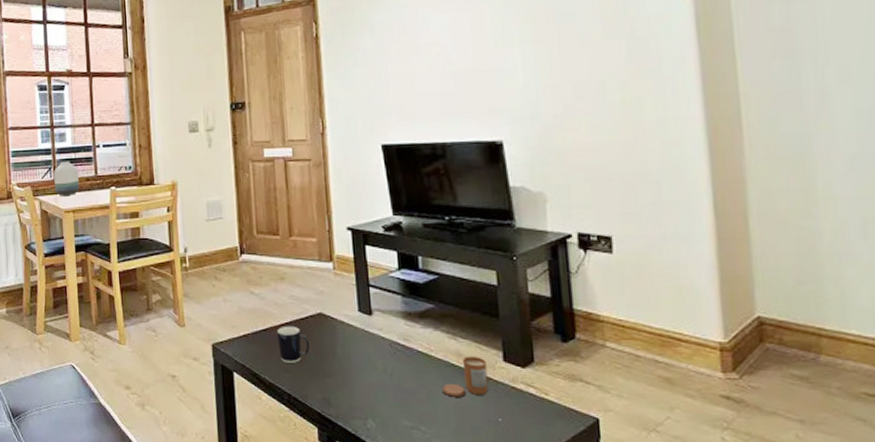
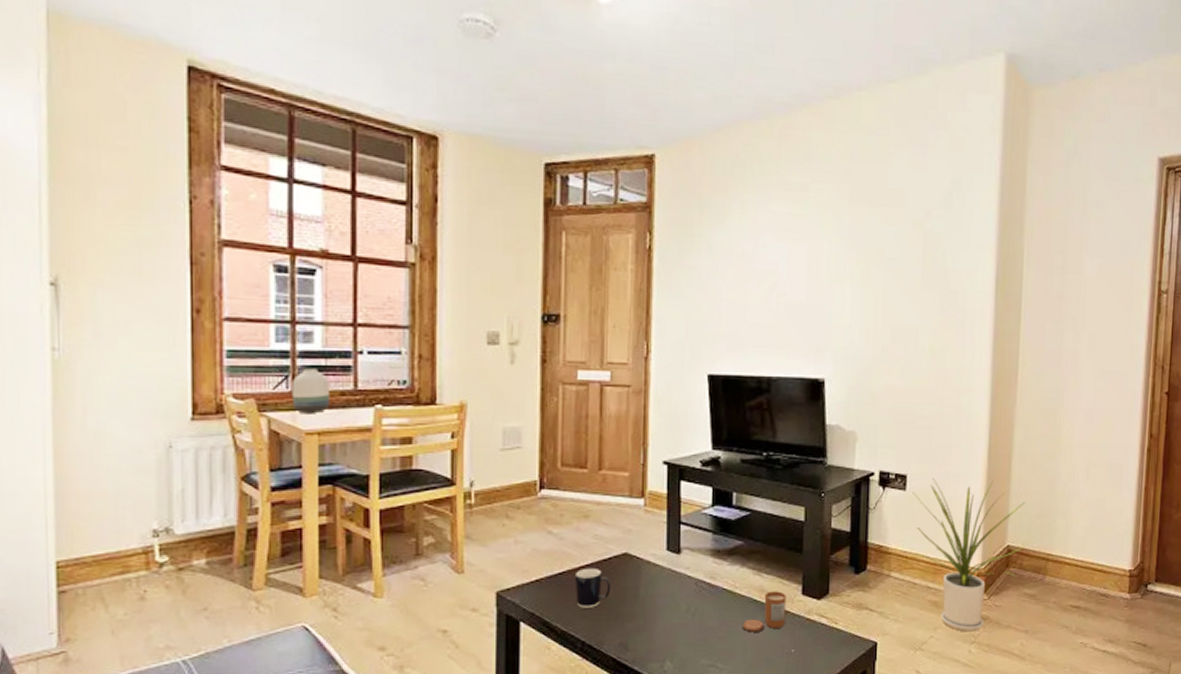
house plant: none [621,239,784,416] -> present [912,478,1026,632]

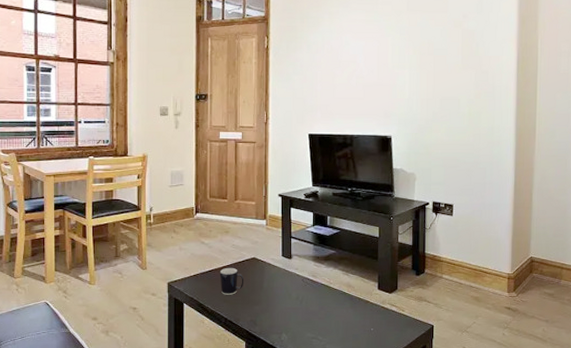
vase: present [292,368,331,413] -> none [38,133,62,162]
candle: present [742,591,786,632] -> none [336,287,367,315]
house plant: present [912,478,1026,632] -> none [458,207,544,320]

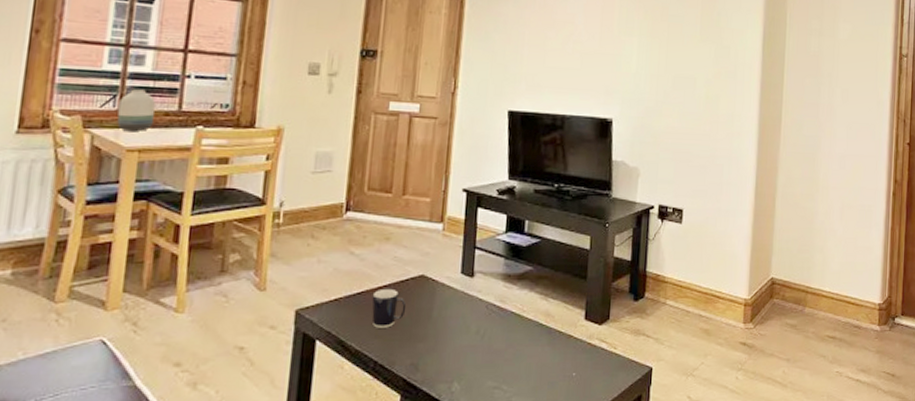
vase: none [38,133,62,162] -> present [117,89,155,131]

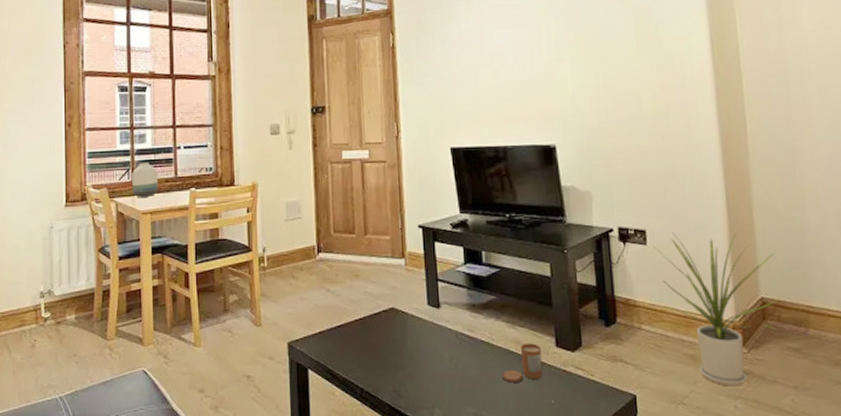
mug: present [371,288,407,328] -> none [350,321,382,358]
candle: none [528,316,570,355] -> present [502,343,543,383]
house plant: none [686,213,788,359] -> present [654,232,781,387]

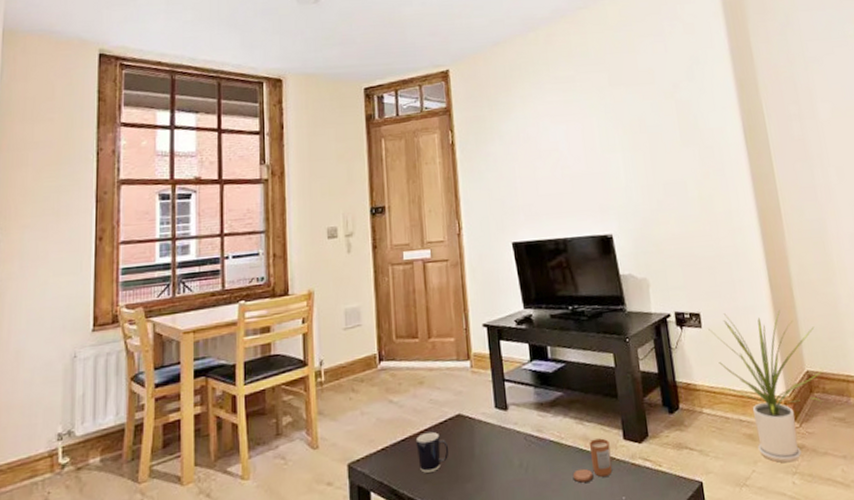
vase: present [132,162,159,197] -> none [173,275,204,315]
mug: none [350,321,382,358] -> present [415,431,449,473]

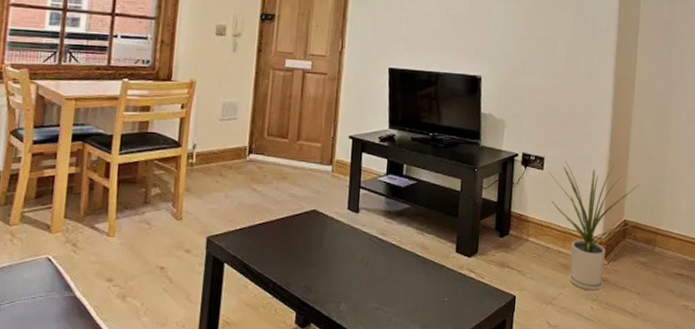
mug: present [415,431,449,473] -> none [271,220,301,254]
candle: present [572,438,613,483] -> none [405,248,443,282]

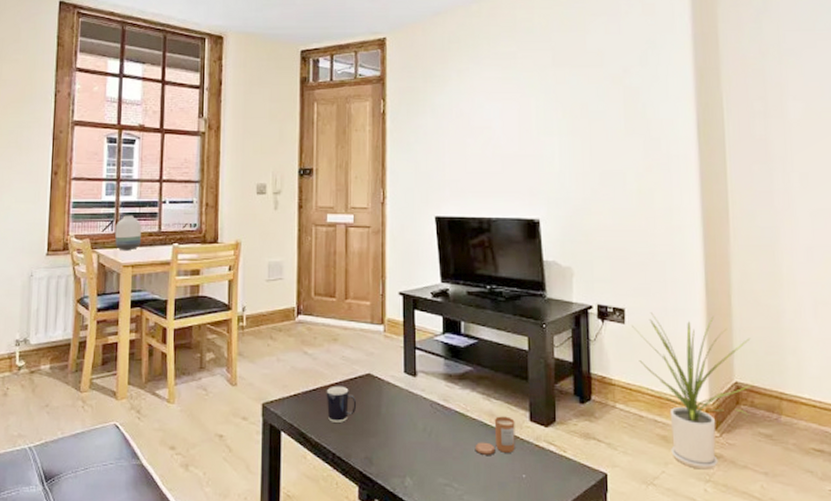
vase: none [57,47,88,83] -> present [115,215,142,250]
mug: none [271,220,301,254] -> present [326,385,357,422]
candle: none [405,248,443,282] -> present [475,416,515,455]

